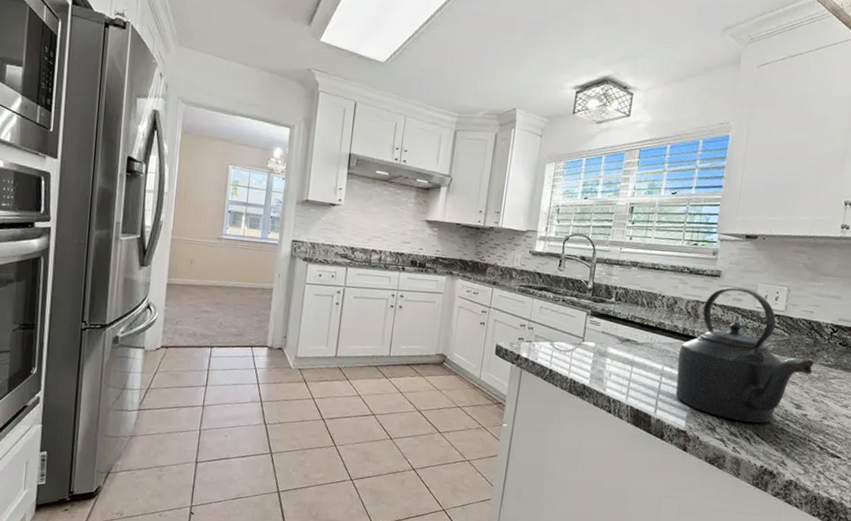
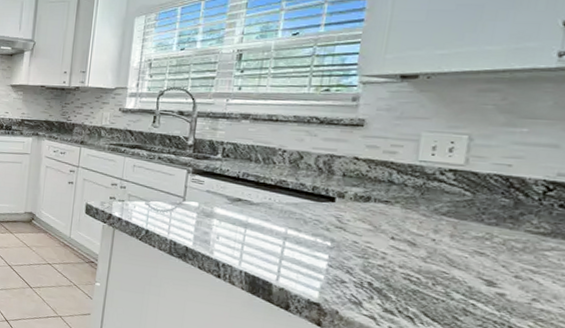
kettle: present [676,287,815,423] -> none [304,137,517,301]

